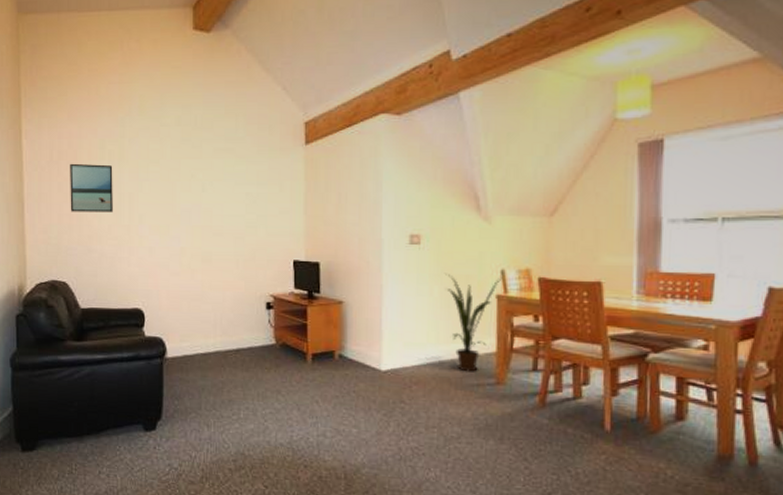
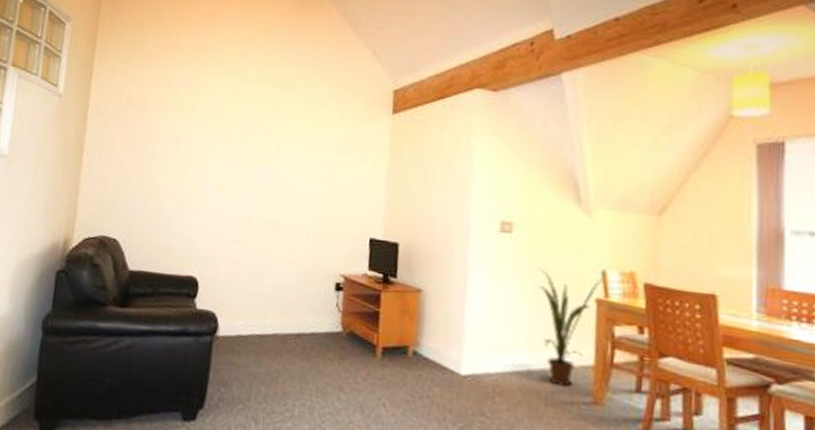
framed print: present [70,163,113,212] -> none [132,111,184,168]

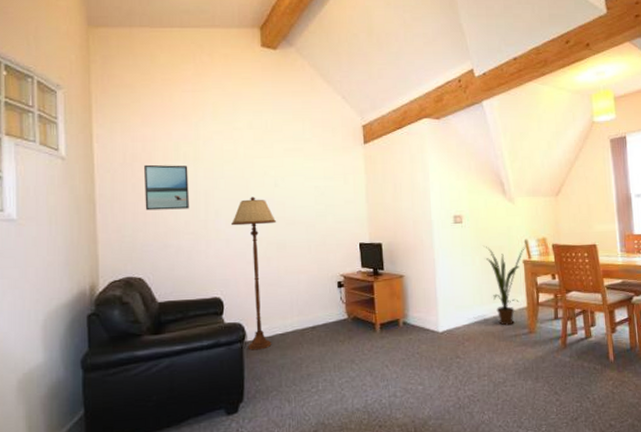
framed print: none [132,111,184,168] -> present [144,164,189,211]
floor lamp: none [218,162,273,350] -> present [230,197,277,351]

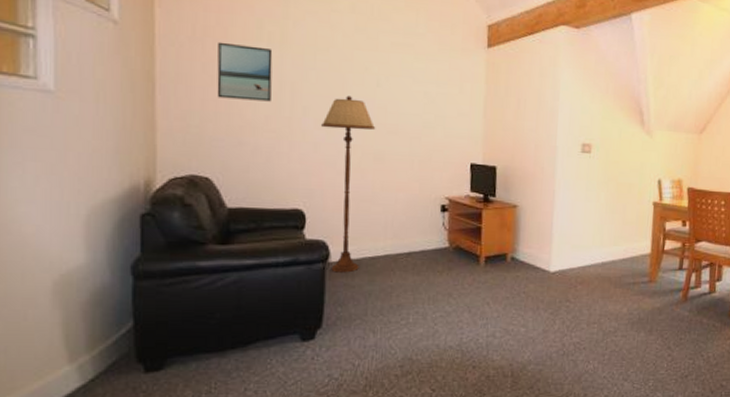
house plant: present [483,245,526,326] -> none [611,182,659,272]

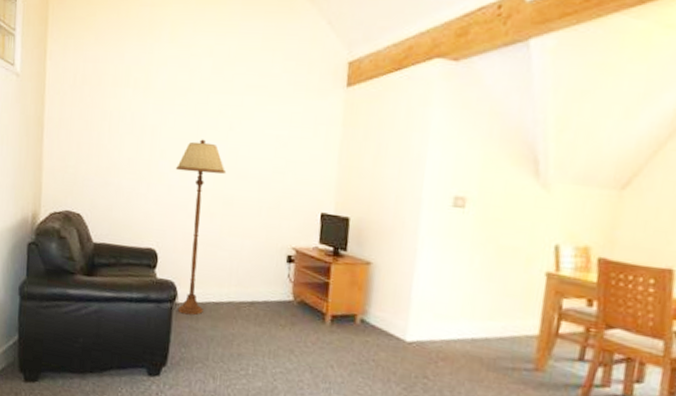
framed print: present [217,41,273,102] -> none [90,89,138,145]

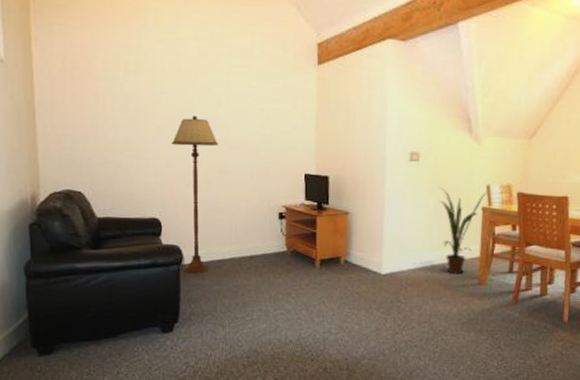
house plant: none [490,244,556,355] -> present [440,188,488,275]

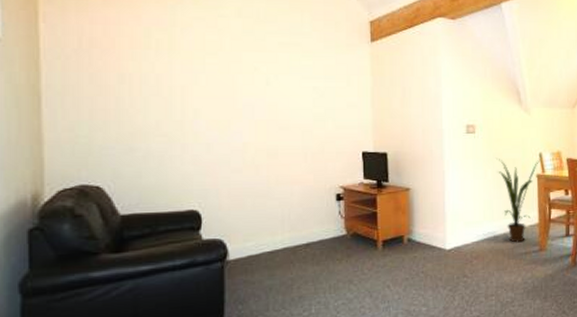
floor lamp: present [171,115,219,274] -> none [212,96,268,271]

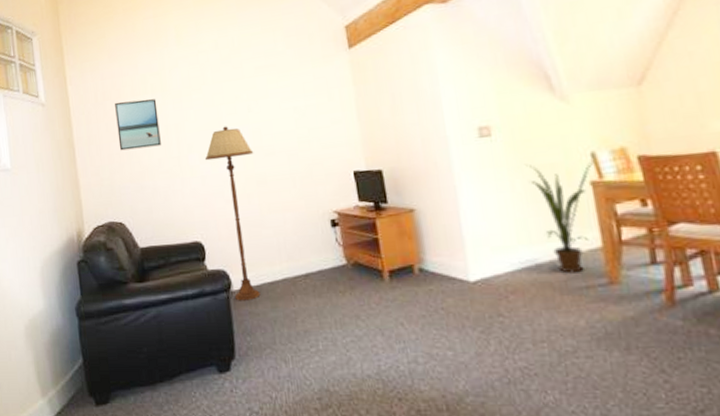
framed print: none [105,52,161,107] -> present [115,99,161,151]
floor lamp: none [212,96,268,271] -> present [204,126,261,301]

